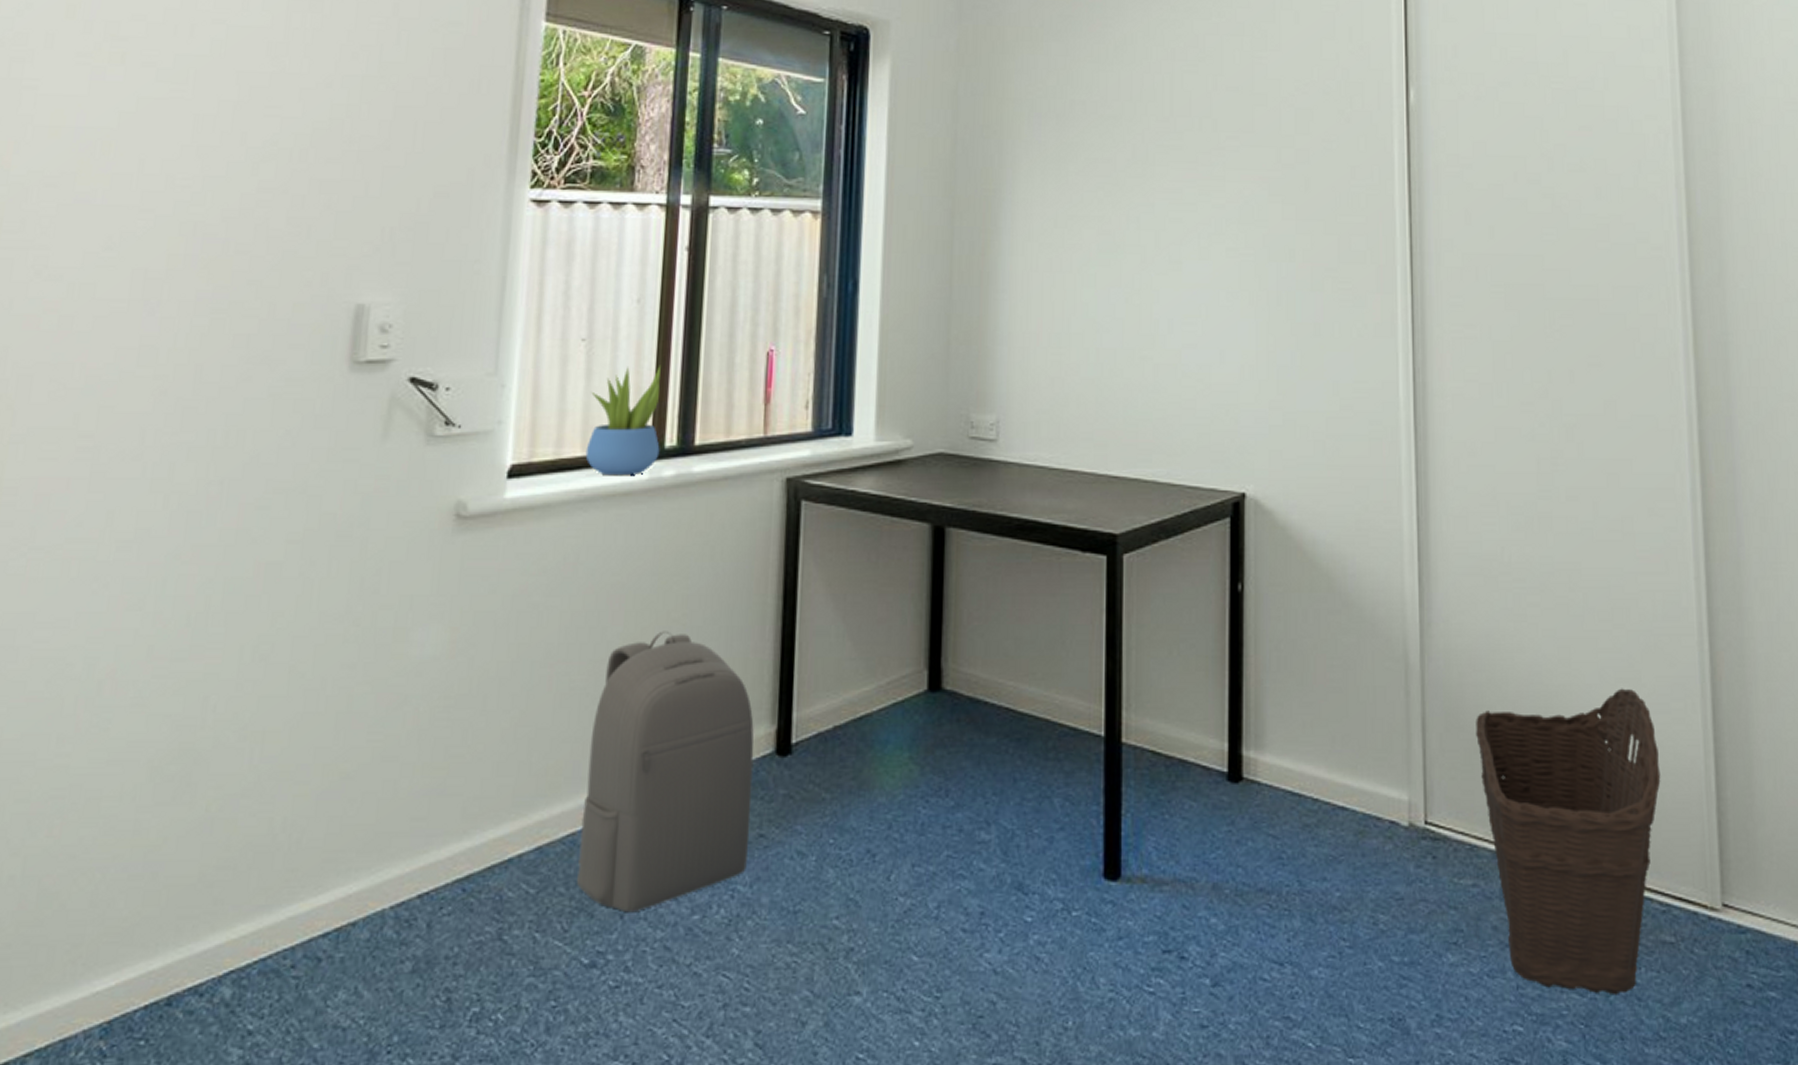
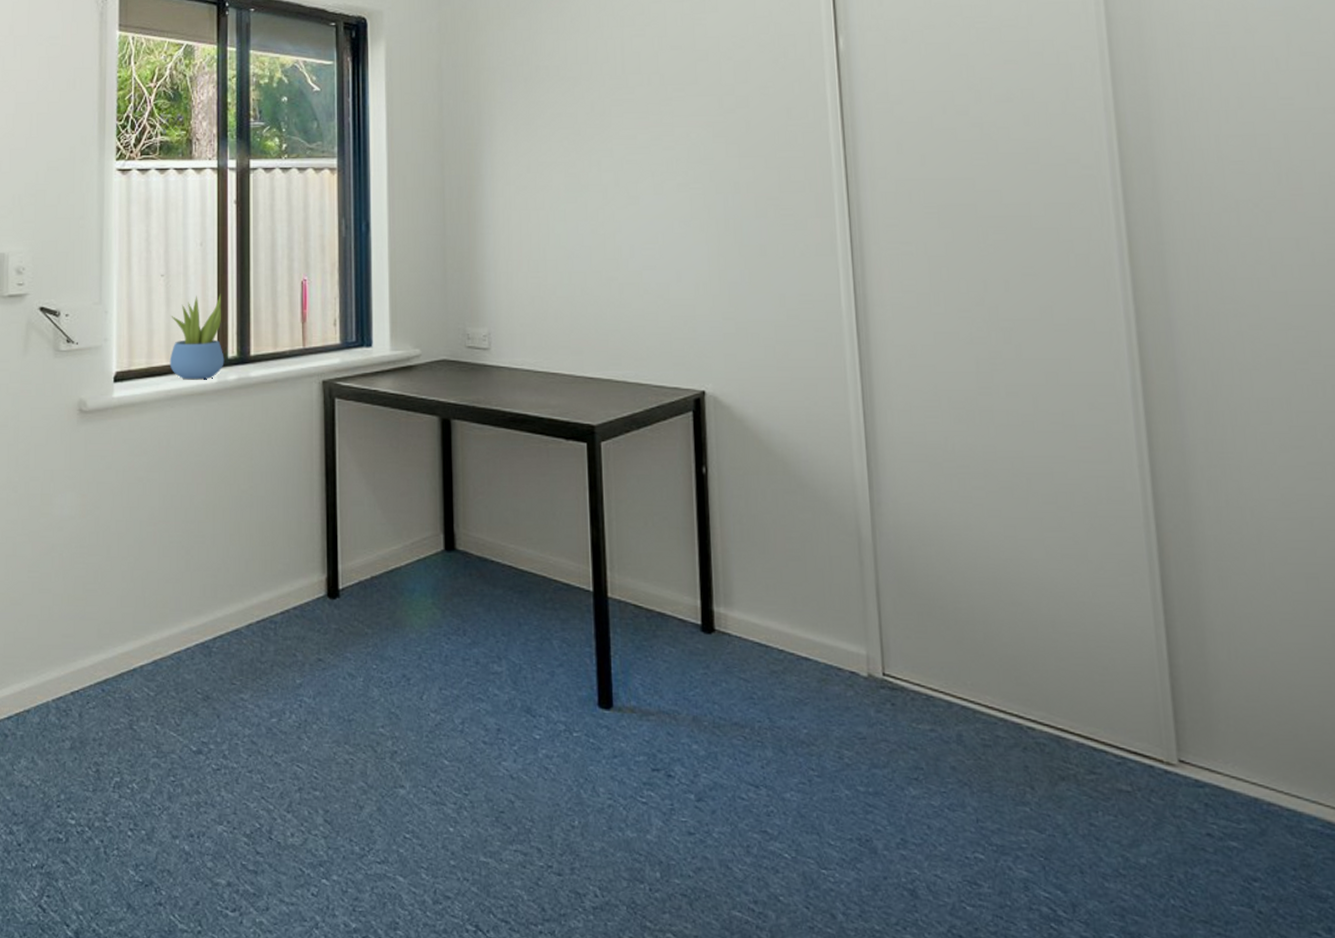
backpack: present [577,631,754,913] -> none [184,499,311,714]
wicker basket: present [1476,688,1661,995] -> none [927,563,1112,834]

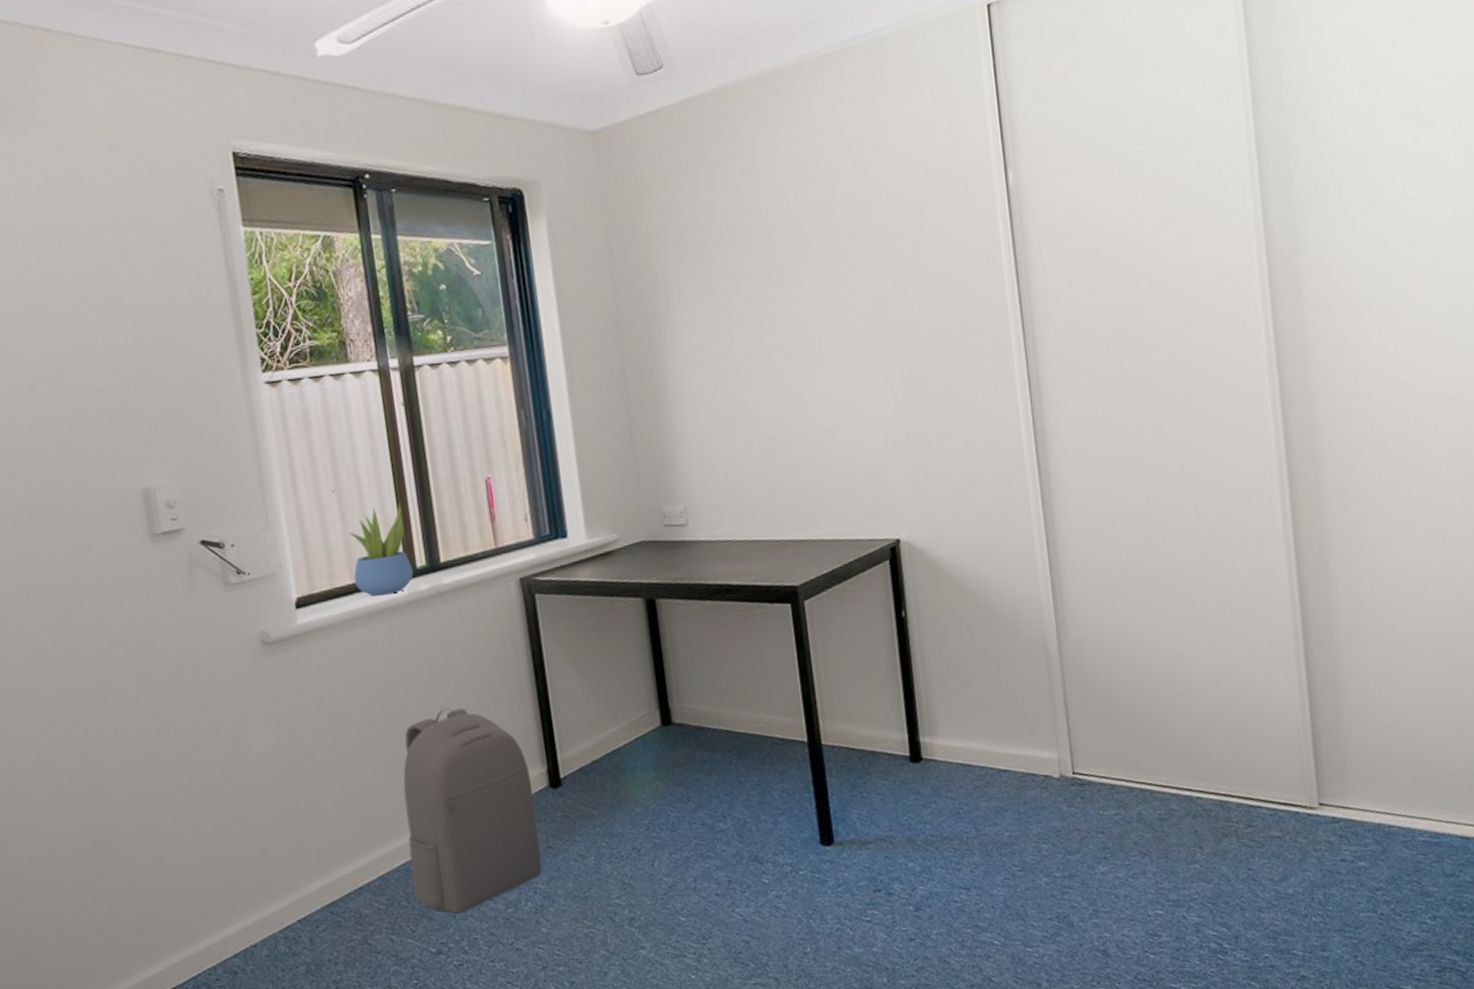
backpack: none [184,499,311,714] -> present [403,707,542,914]

